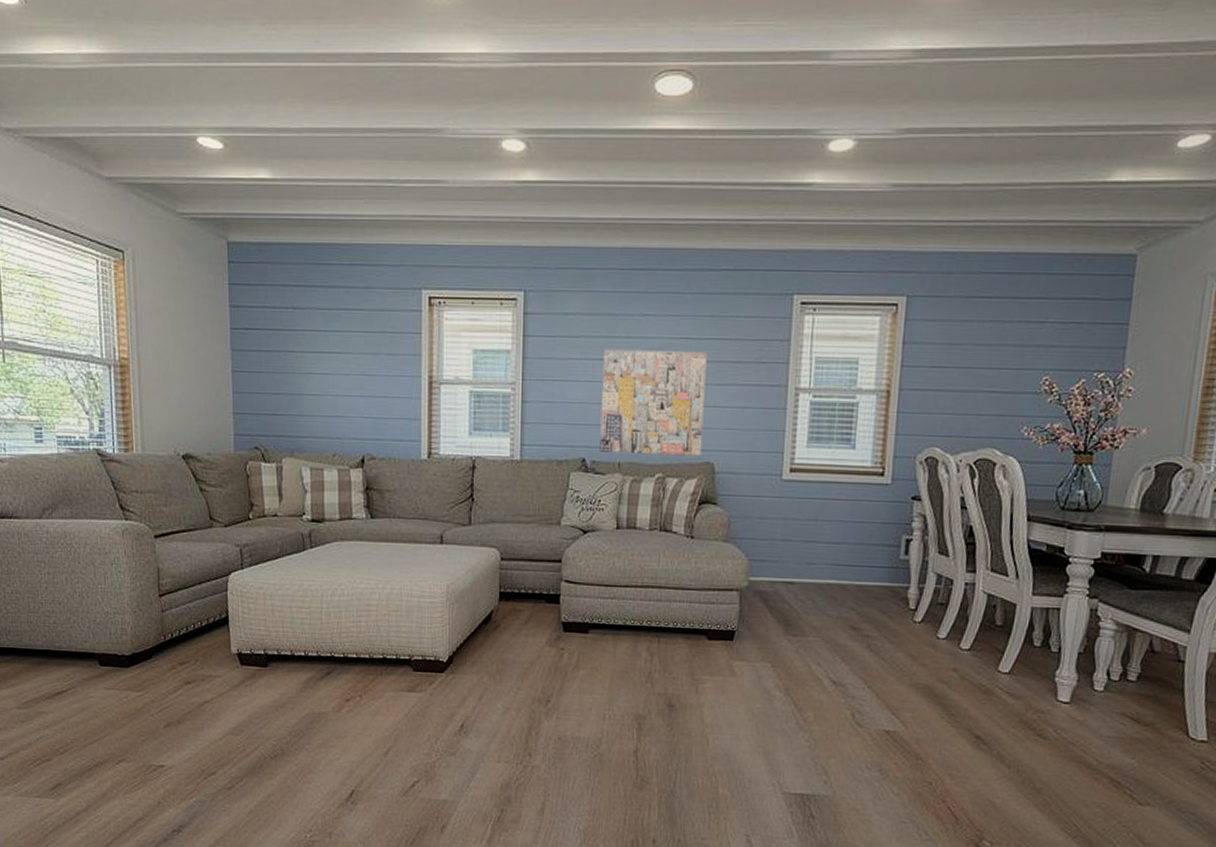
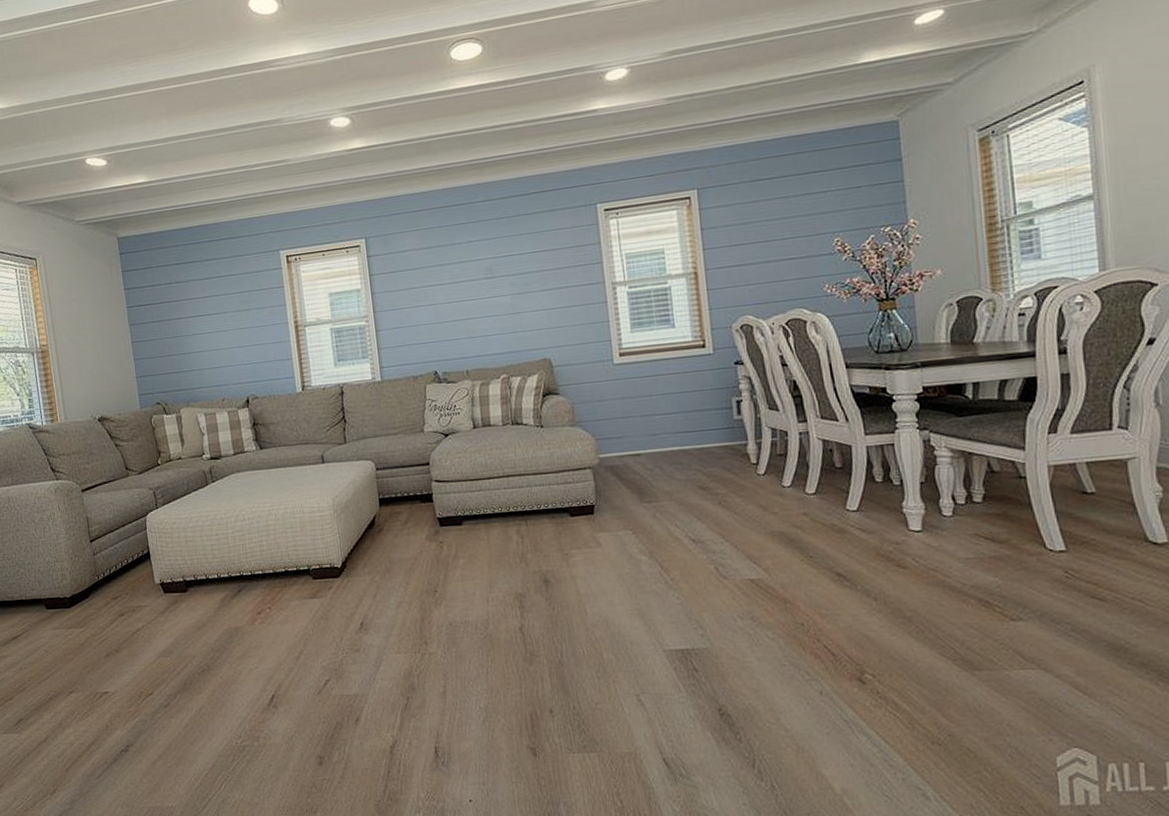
wall art: present [599,348,707,457] -> none [439,264,539,364]

